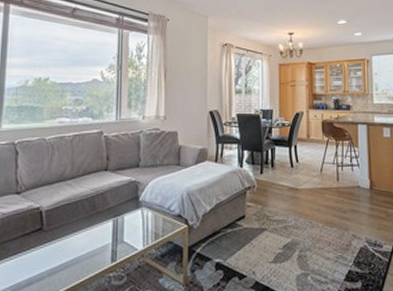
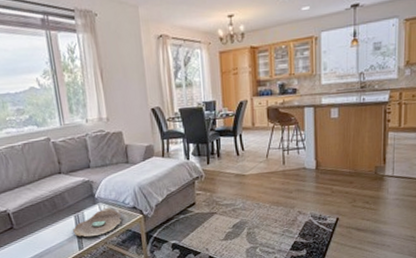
decorative bowl: none [109,213,165,247] -> present [73,207,122,237]

